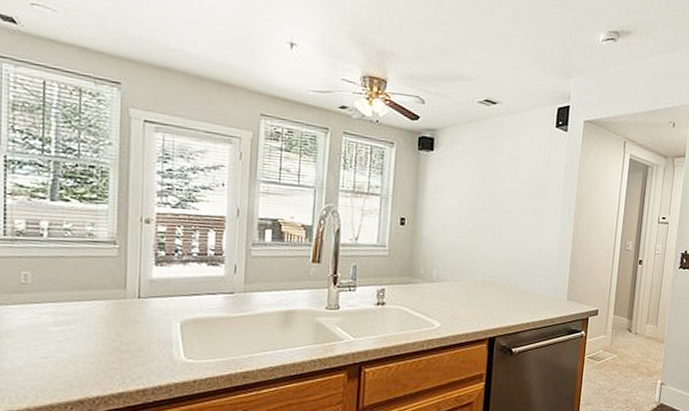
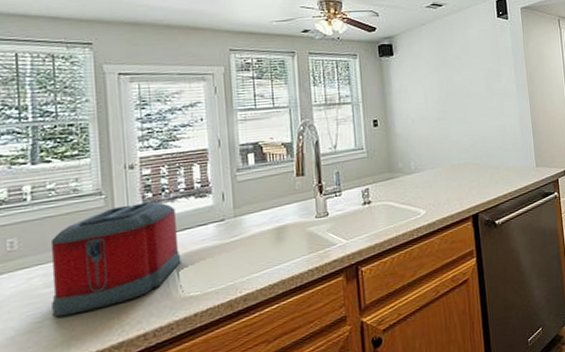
toaster: none [59,259,187,357] -> present [50,202,182,318]

